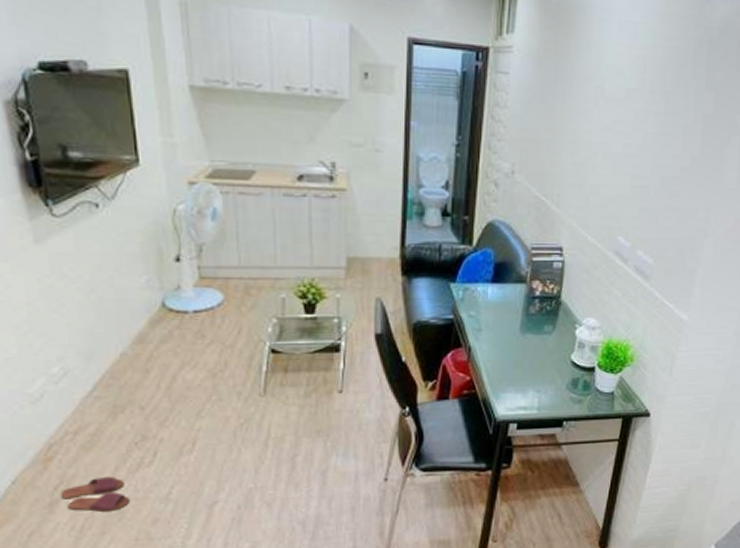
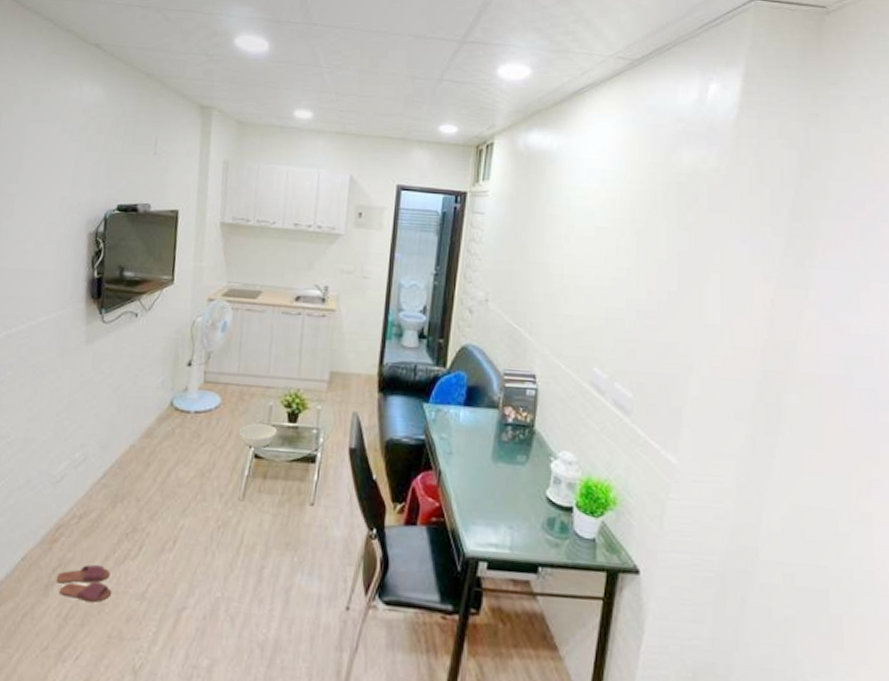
bowl: none [250,316,294,344] -> present [239,422,278,449]

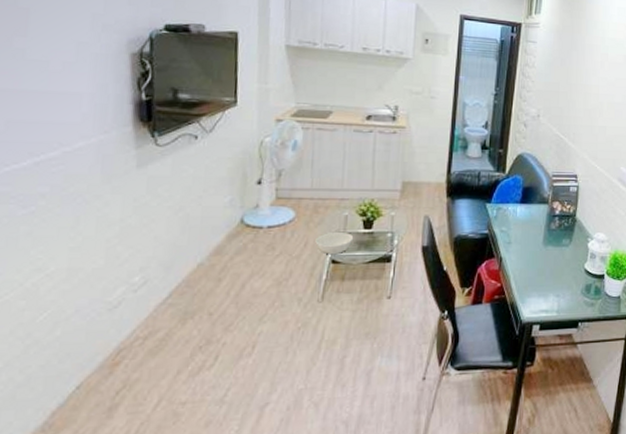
slippers: present [57,564,111,602] -> none [122,380,186,416]

